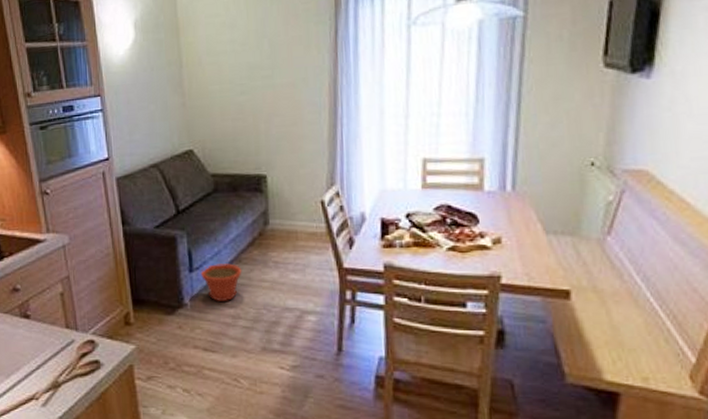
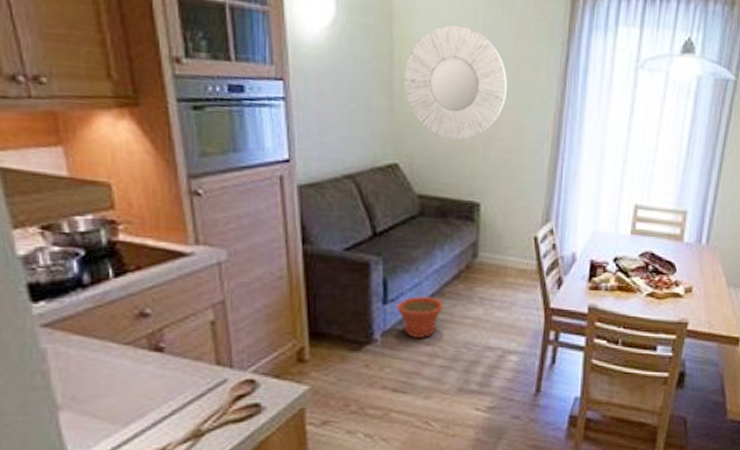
mirror: none [191,23,282,122] -> present [404,25,507,140]

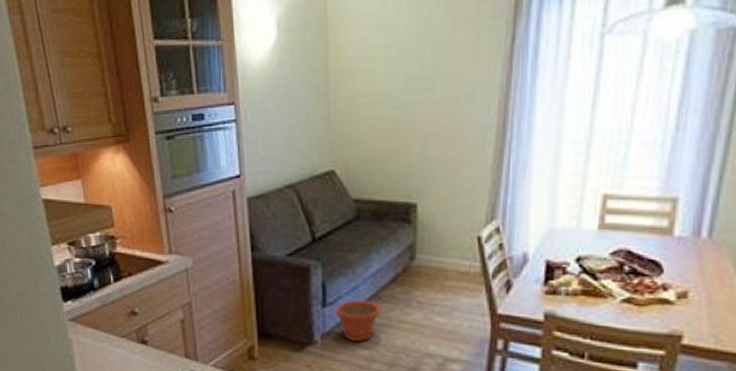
mirror: present [404,25,507,140] -> none [339,25,444,141]

